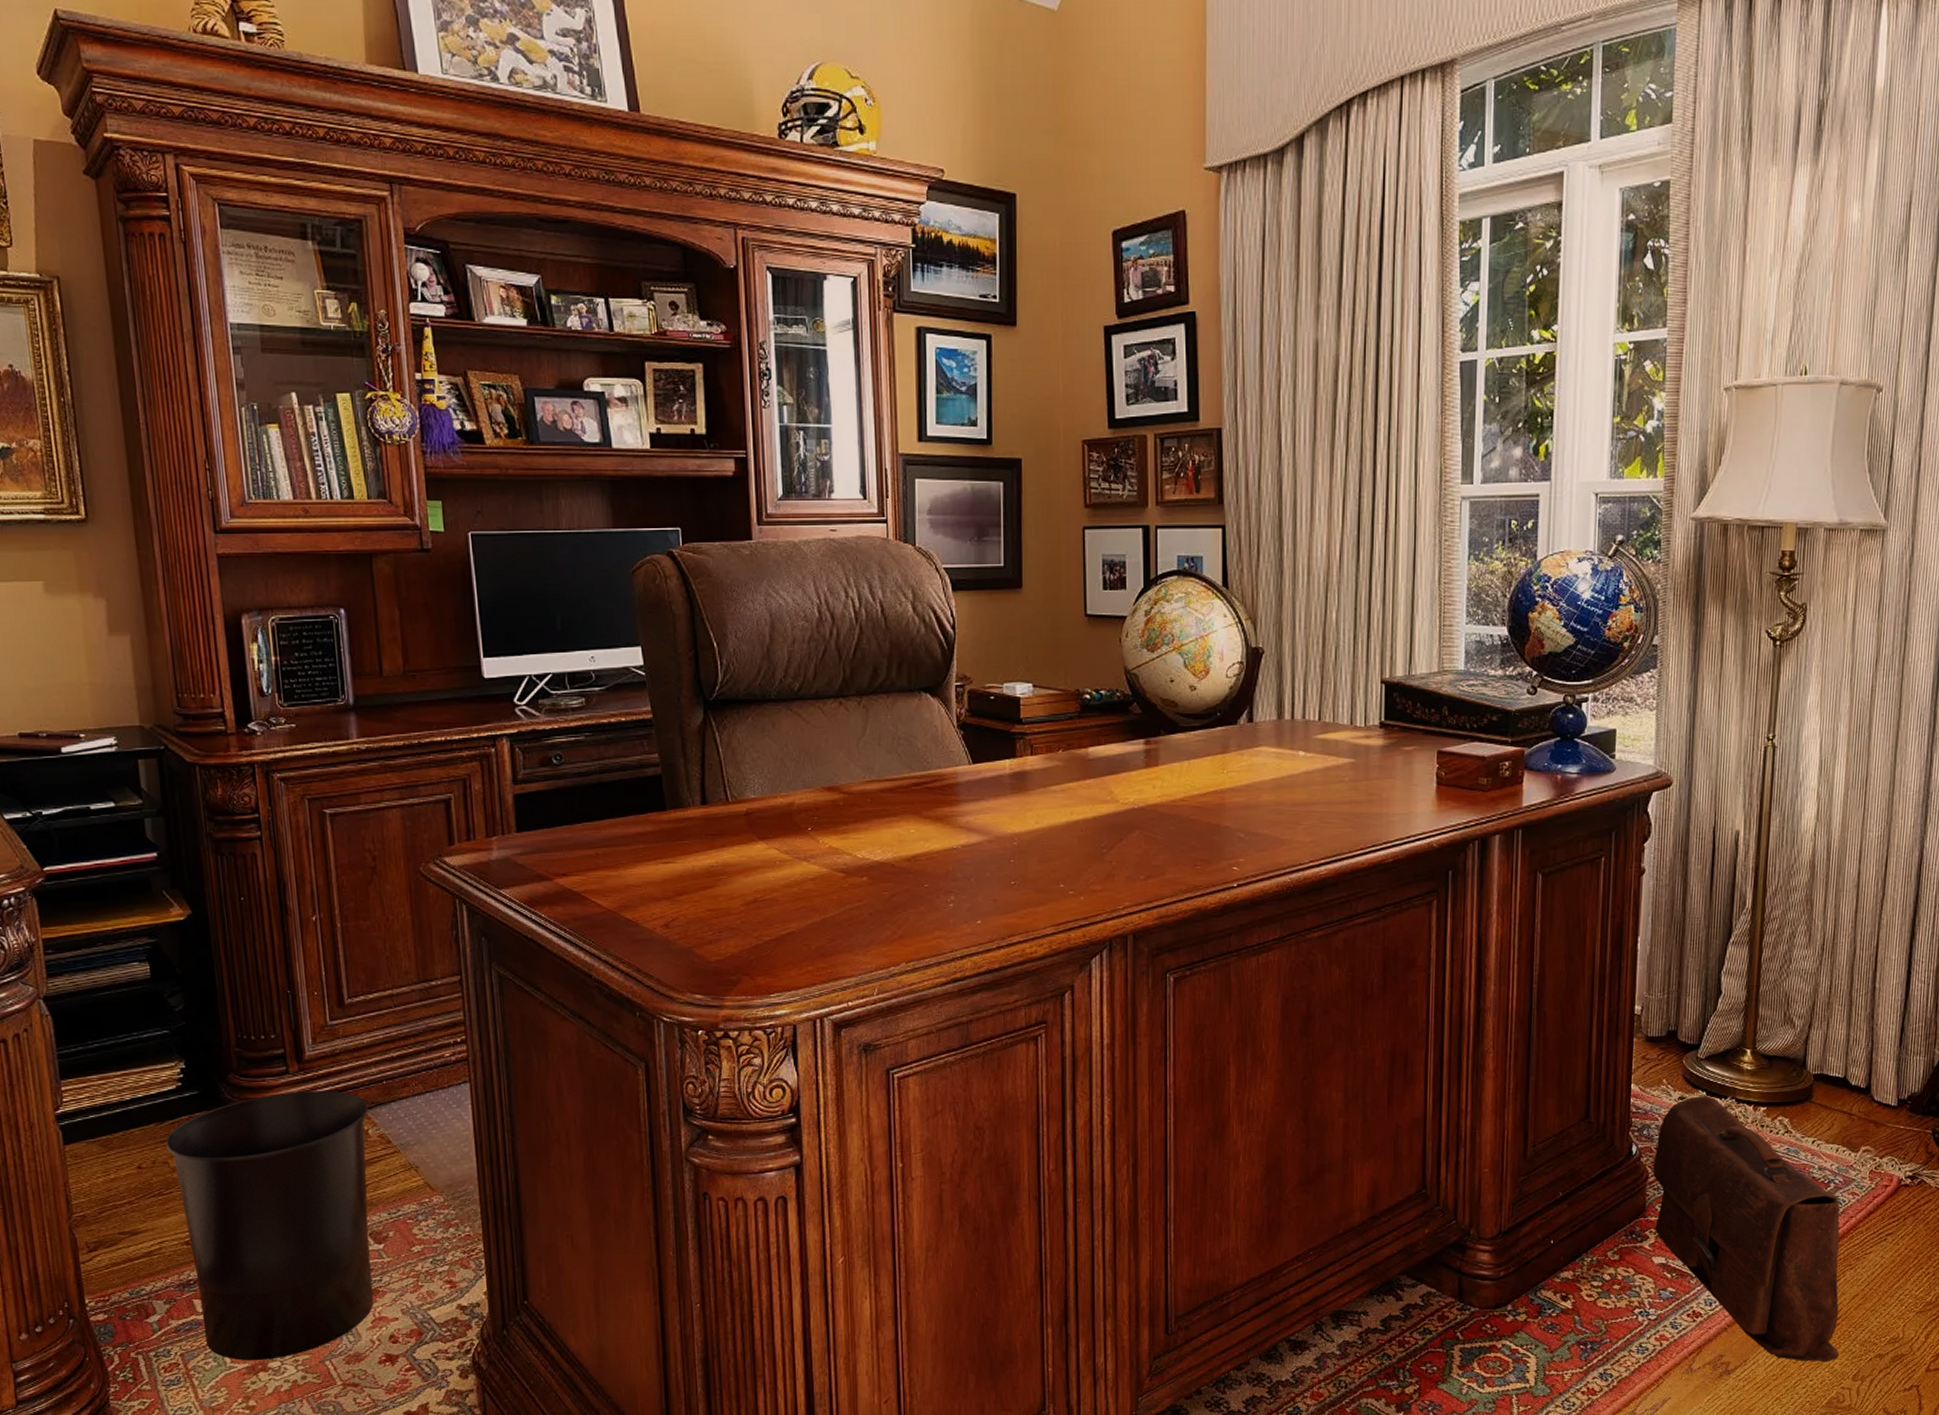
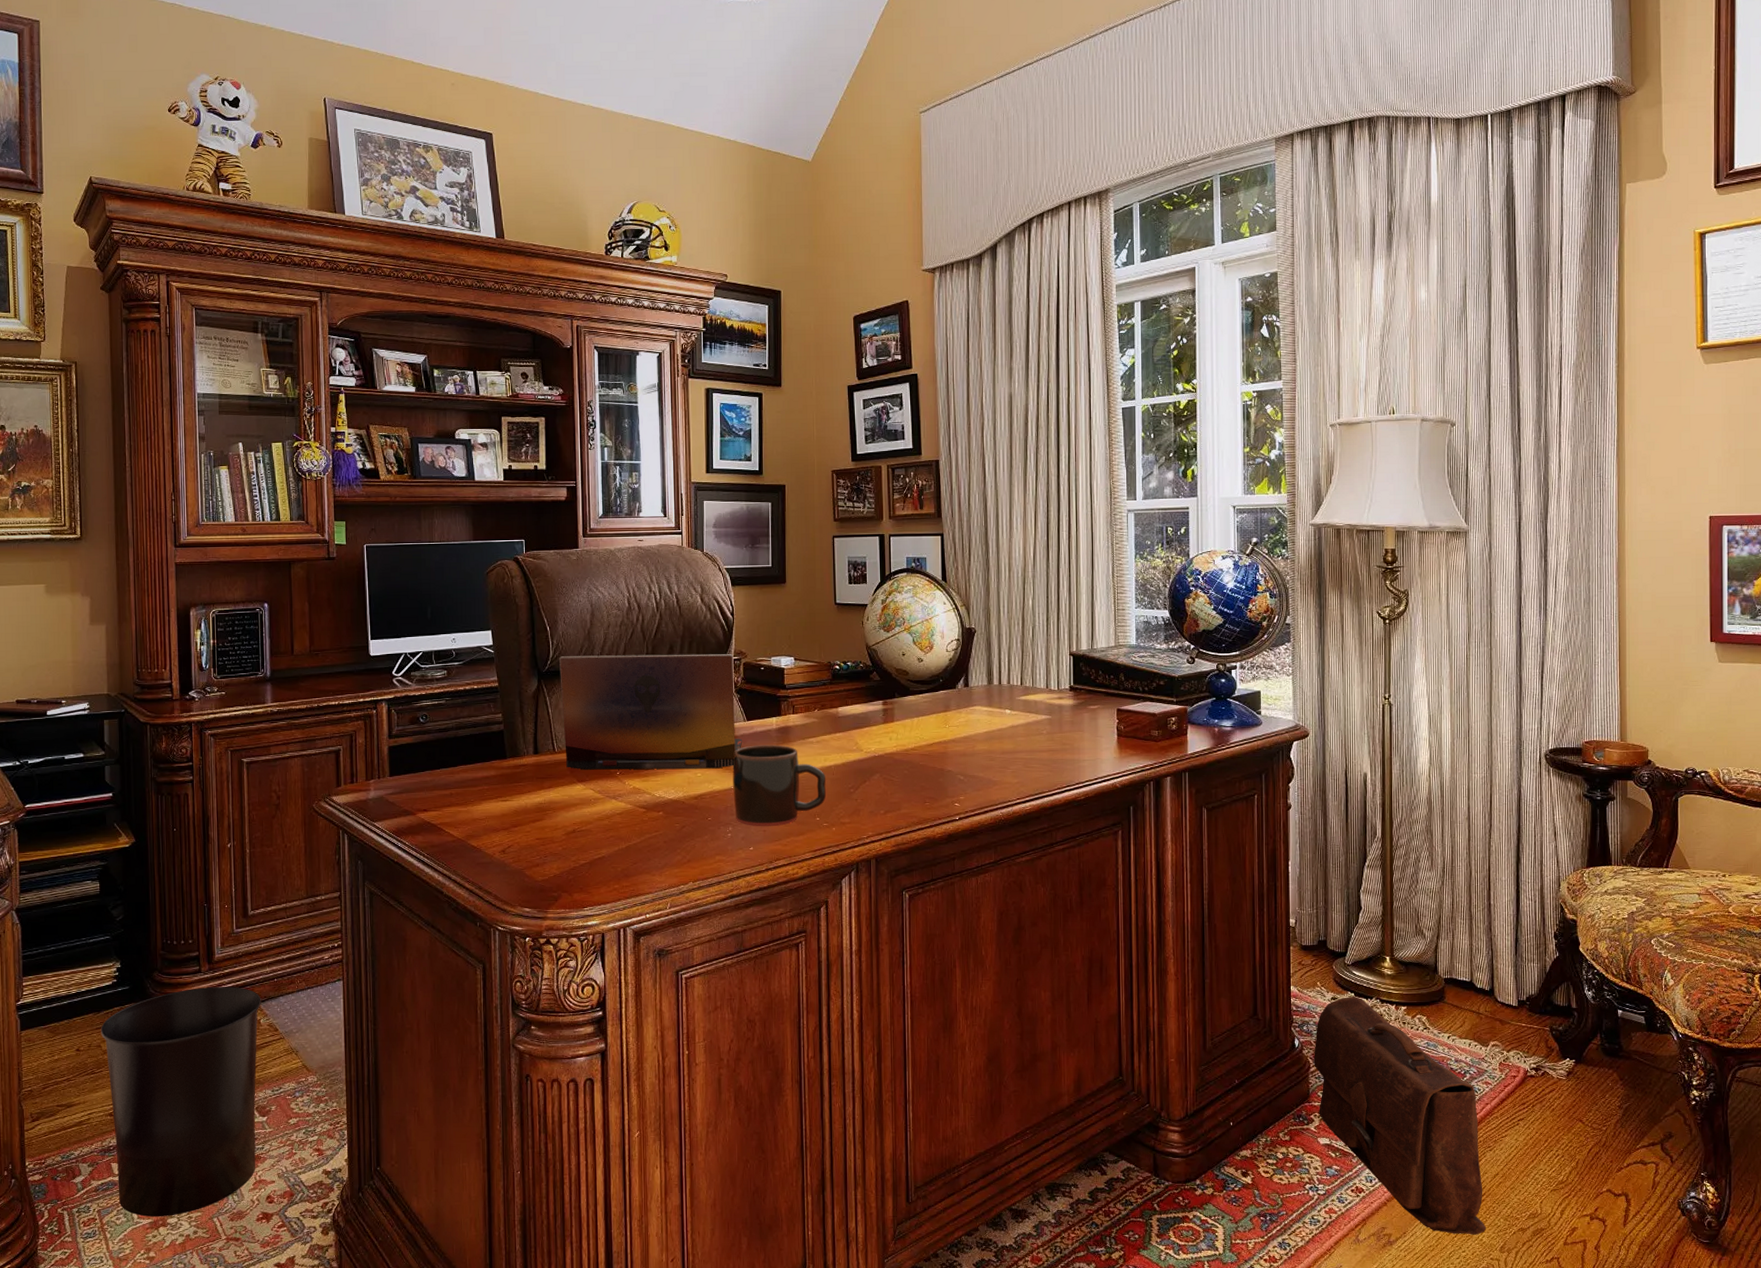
laptop computer: none [731,678,968,825] -> present [559,654,743,770]
mug: none [955,794,1073,896] -> present [732,744,826,827]

